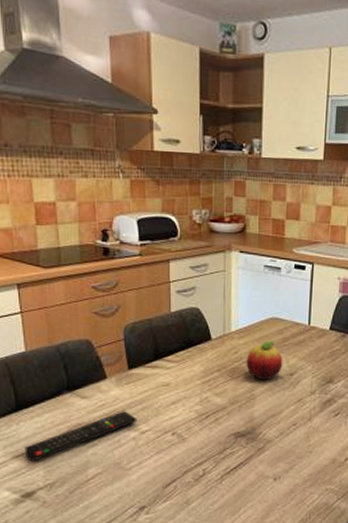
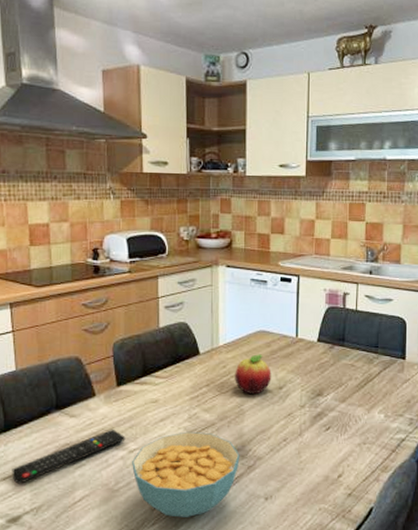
cereal bowl: none [144,414,250,495] -> present [132,431,240,517]

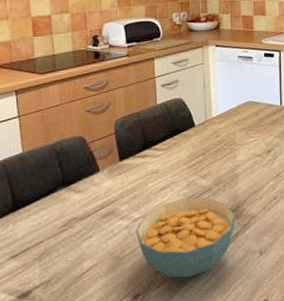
remote control: present [12,428,126,484] -> none [21,200,129,260]
fruit: present [235,354,272,395] -> none [227,122,261,160]

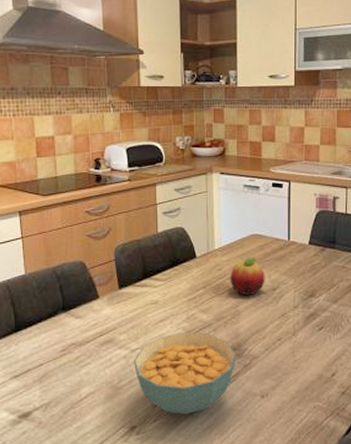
fruit: none [227,122,261,160] -> present [230,257,265,296]

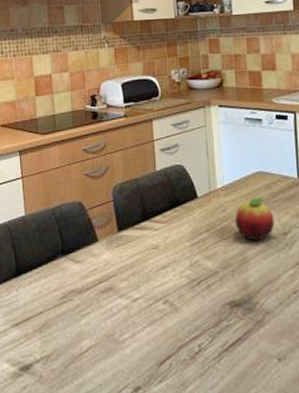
cereal bowl: present [134,331,236,414] -> none [136,280,247,376]

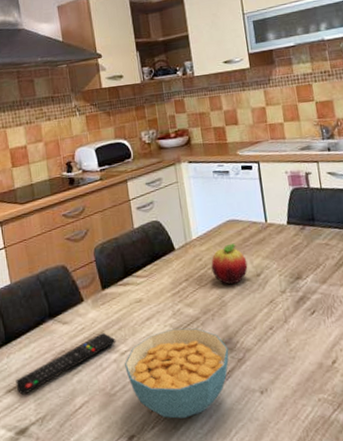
remote control: none [23,275,129,331] -> present [15,332,116,395]
cereal bowl: none [136,280,247,376] -> present [125,328,229,419]

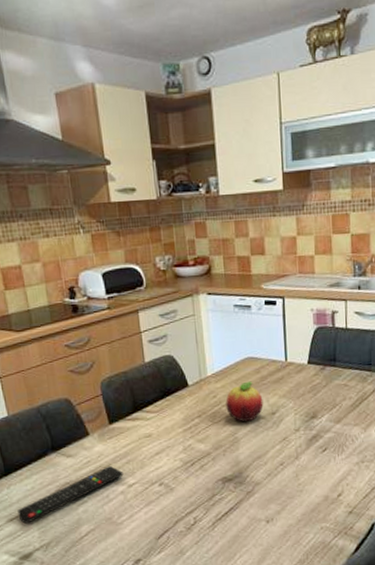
cereal bowl: present [125,328,229,419] -> none [132,462,238,545]

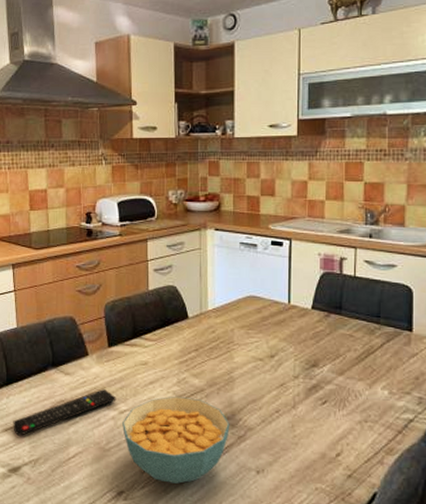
cereal bowl: none [132,462,238,545] -> present [122,396,230,484]
fruit: present [225,381,264,422] -> none [224,320,262,362]

